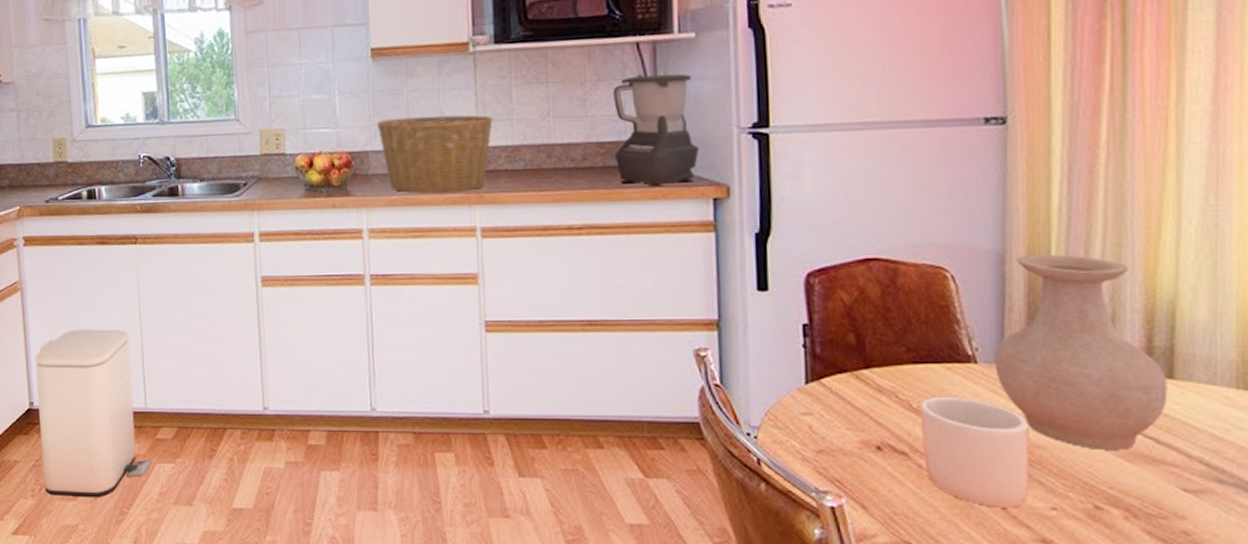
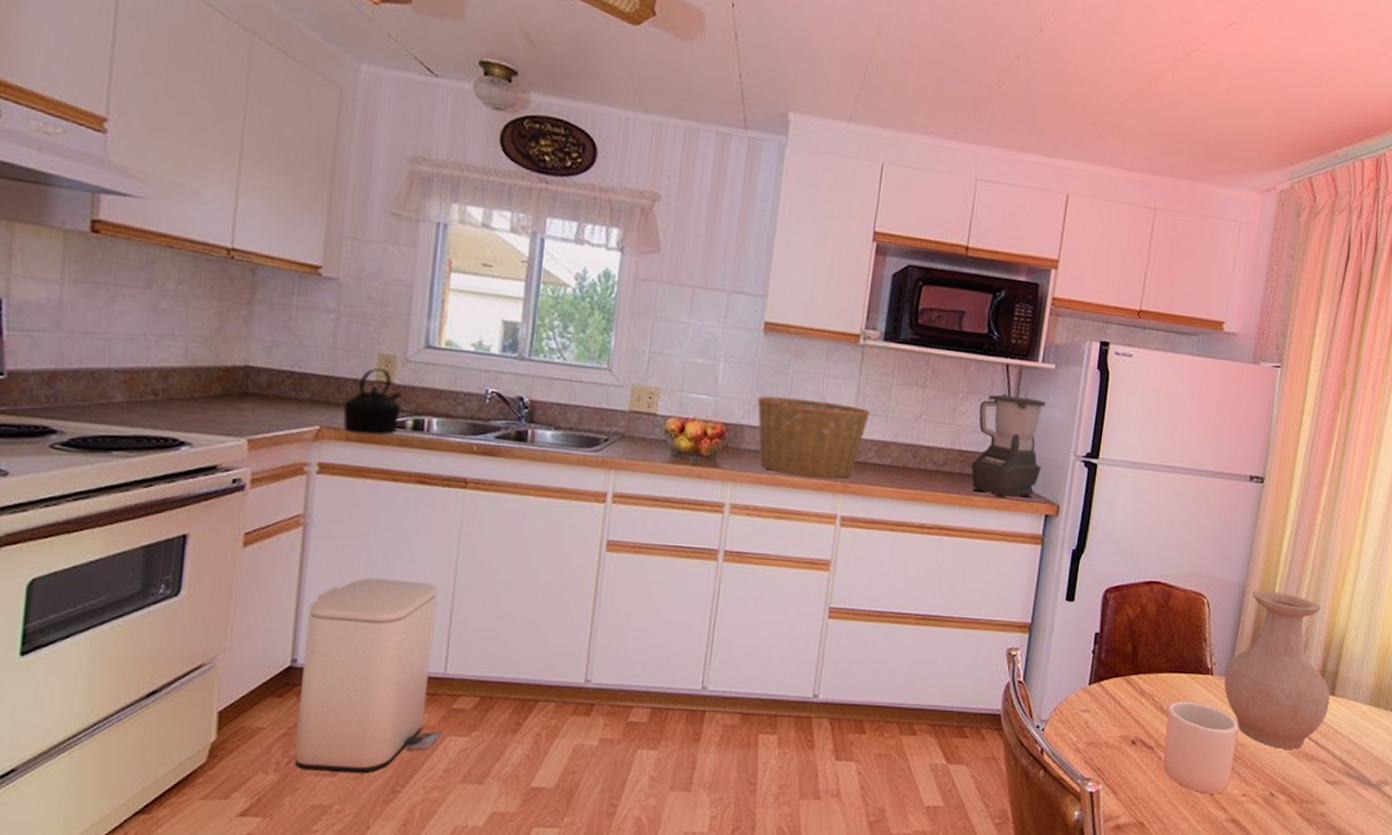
kettle: none [33,151,76,209] -> present [343,368,401,436]

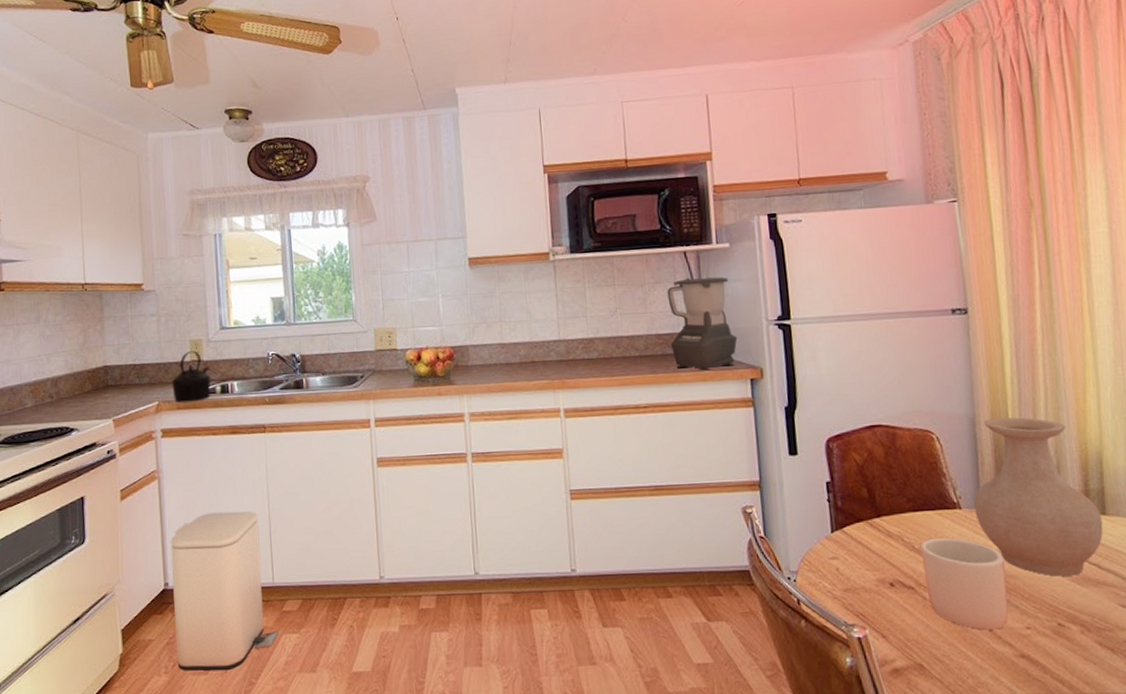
basket: present [757,396,871,480] -> none [475,313,571,381]

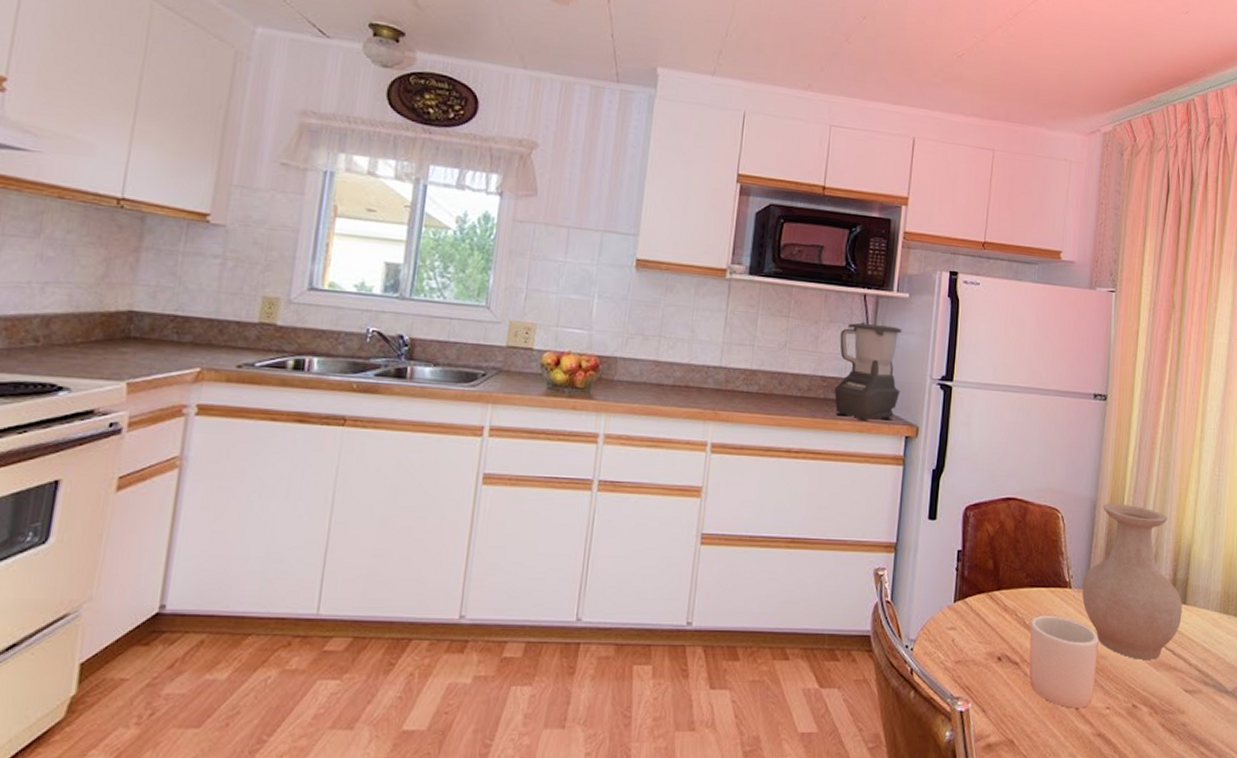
pedal bin: present [170,511,278,671] -> none [157,518,313,722]
kettle: present [172,351,211,404] -> none [224,310,283,376]

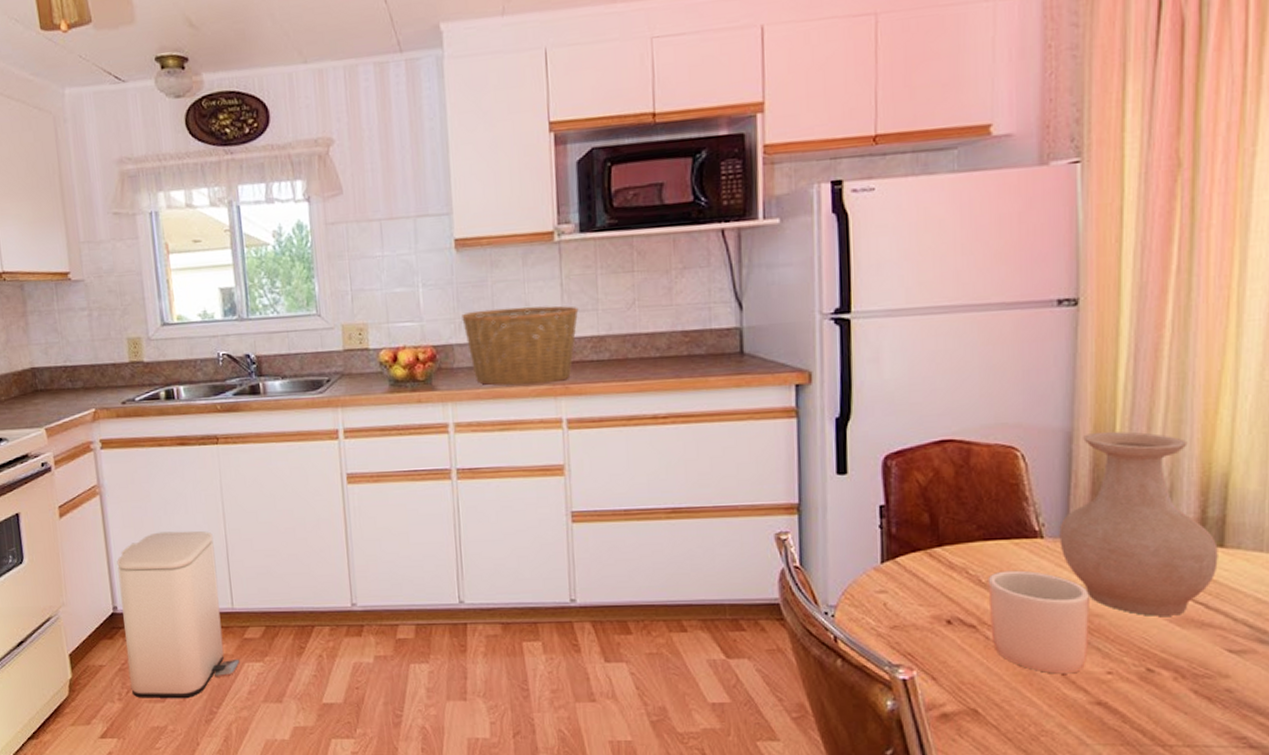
pedal bin: none [157,518,313,722] -> present [117,530,240,698]
basket: none [630,329,738,408] -> present [462,305,579,387]
blender: present [834,322,902,422] -> none [698,260,783,375]

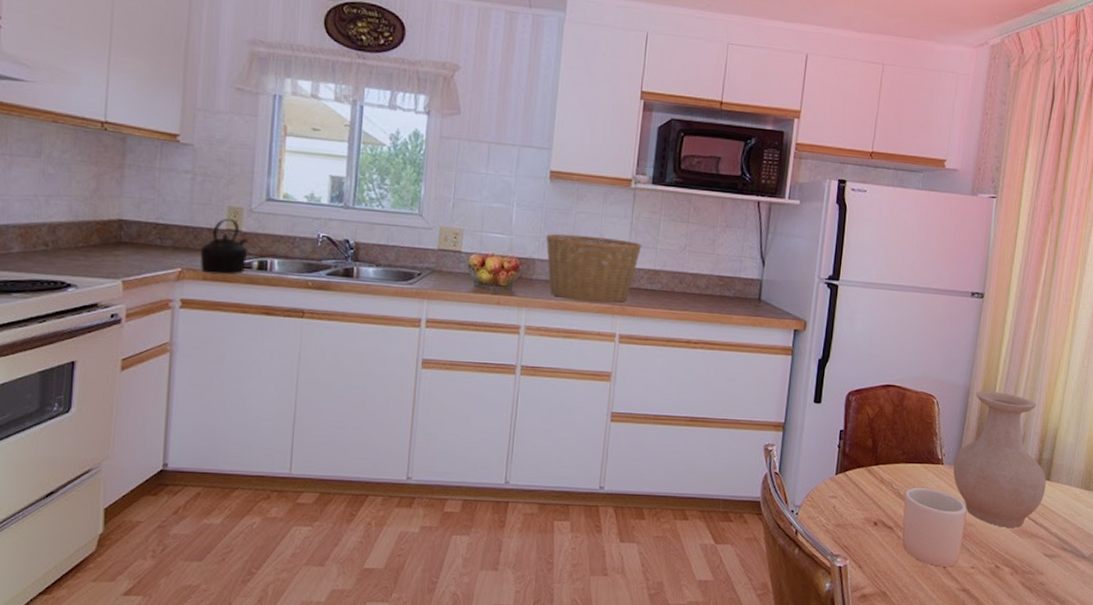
kettle: none [109,351,154,411] -> present [200,219,248,275]
pedal bin: present [117,530,240,698] -> none [167,394,288,558]

